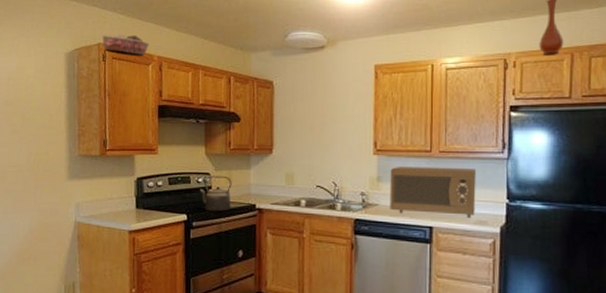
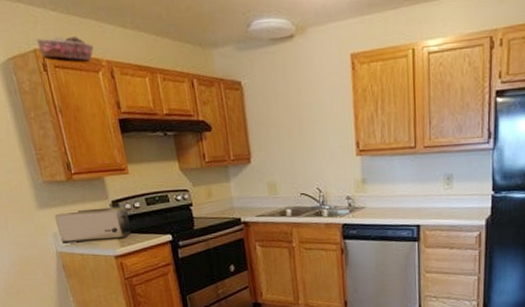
toaster: none [81,183,151,216] -> present [54,206,132,245]
kettle: present [199,175,232,212] -> none [180,191,216,230]
microwave: present [390,166,476,218] -> none [374,162,462,215]

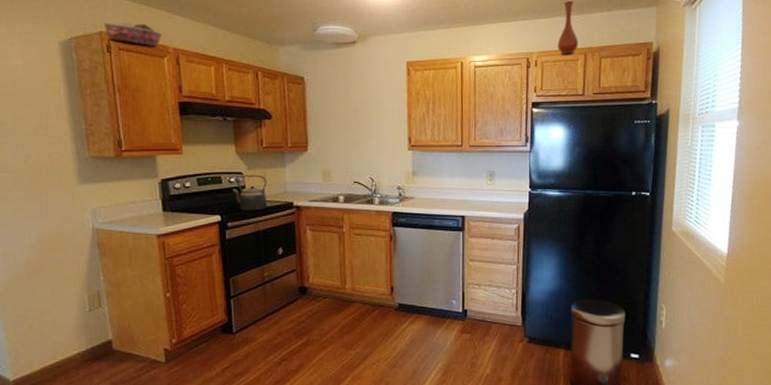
toaster: present [54,206,132,245] -> none [96,185,179,222]
kettle: none [180,191,216,230] -> present [232,174,268,211]

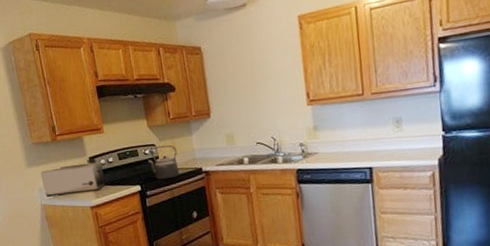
toaster: none [96,185,179,222] -> present [40,161,106,198]
decorative basket: present [103,22,162,48] -> none [31,20,77,42]

